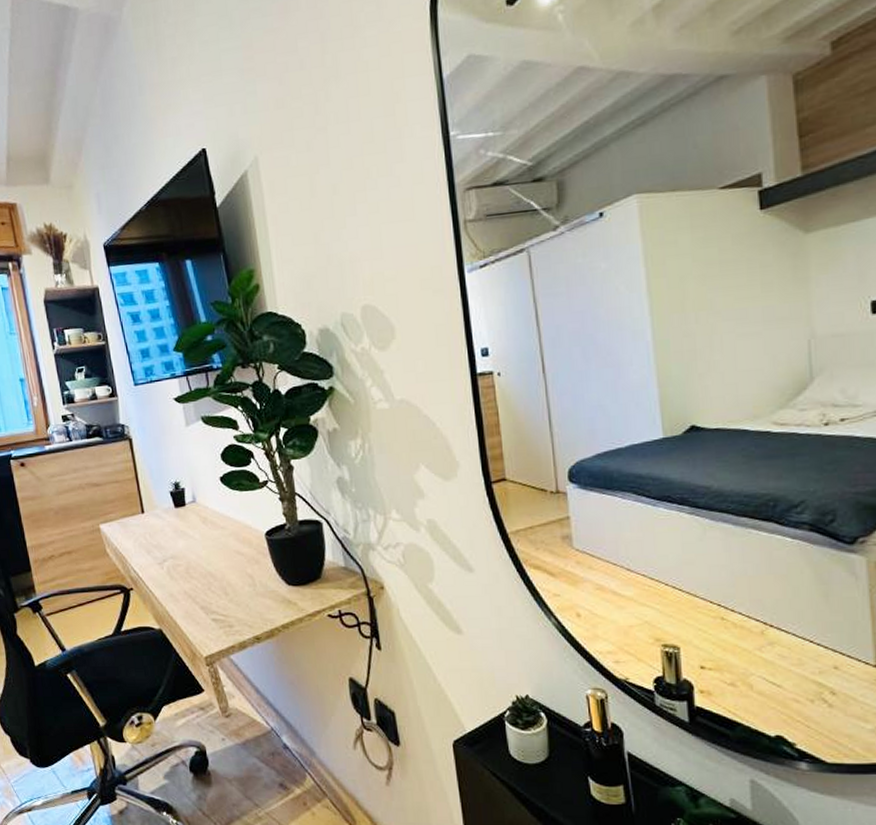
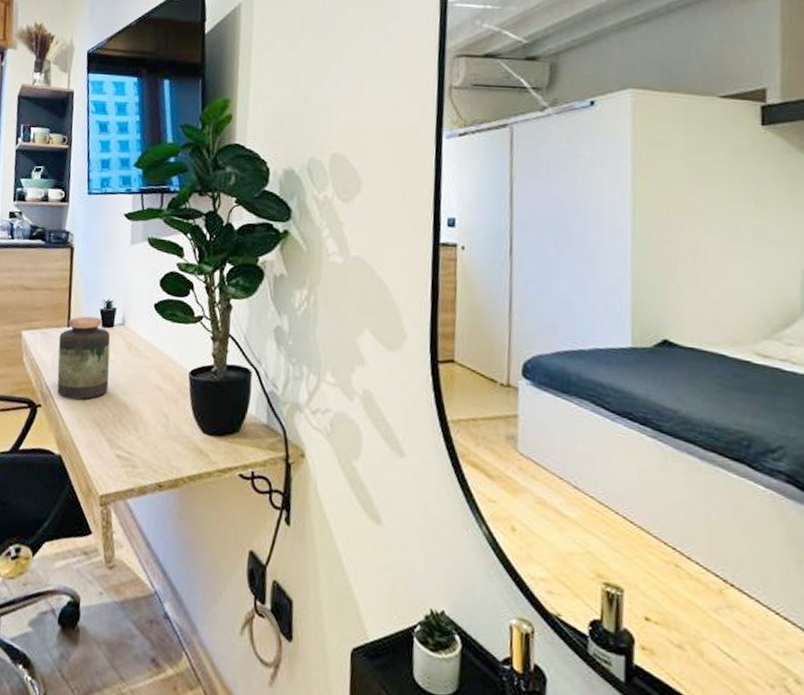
jar: none [136,499,192,579] -> present [56,316,111,400]

